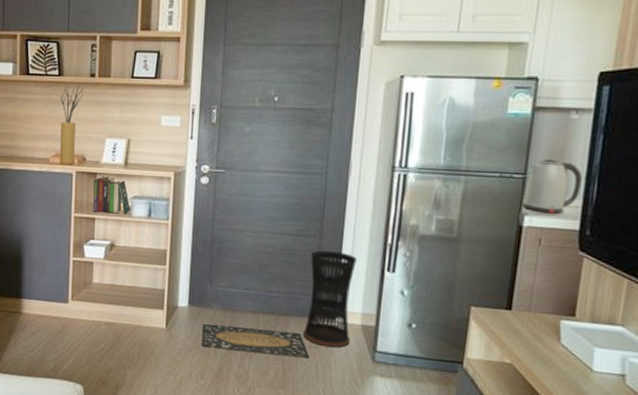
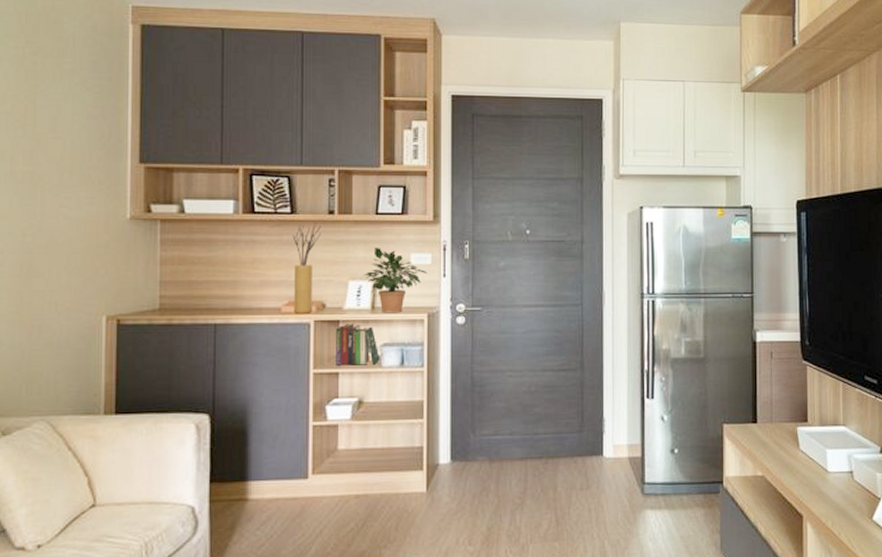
potted plant: none [119,109,176,170] -> present [363,248,428,314]
doormat: present [201,323,310,359] -> none [468,476,582,507]
umbrella stand: present [302,250,357,348] -> none [572,383,620,487]
kettle: present [523,159,582,214] -> none [754,278,796,328]

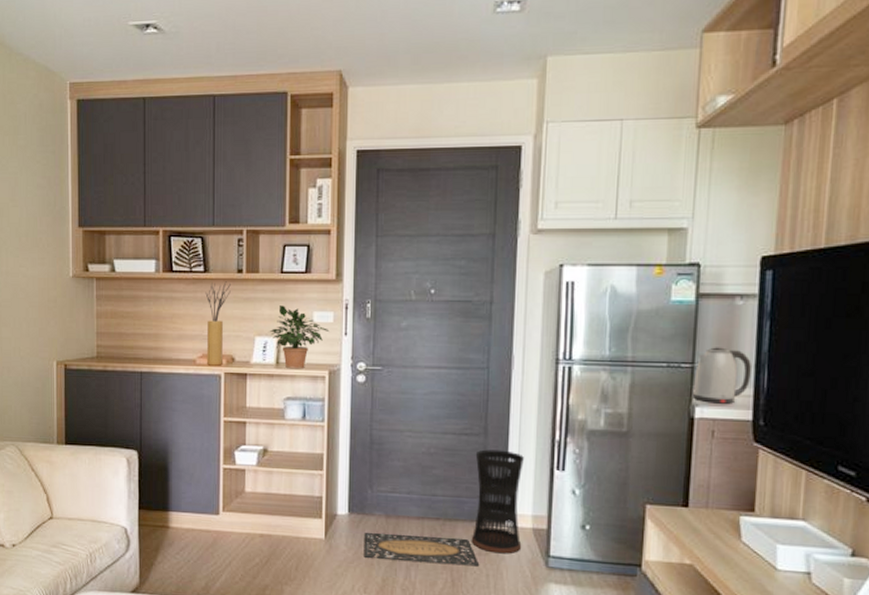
books: present [336,324,380,366] -> none [244,377,283,417]
doormat: none [468,476,582,507] -> present [364,532,480,567]
umbrella stand: none [572,383,620,487] -> present [471,449,524,554]
kettle: none [754,278,796,328] -> present [693,347,751,404]

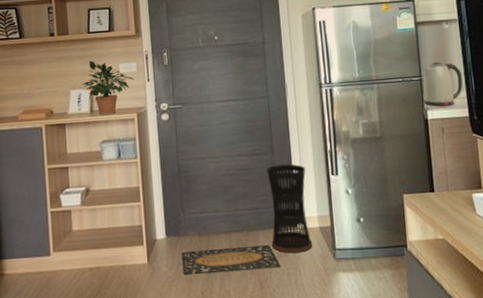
vase: present [205,281,231,367] -> none [22,44,45,121]

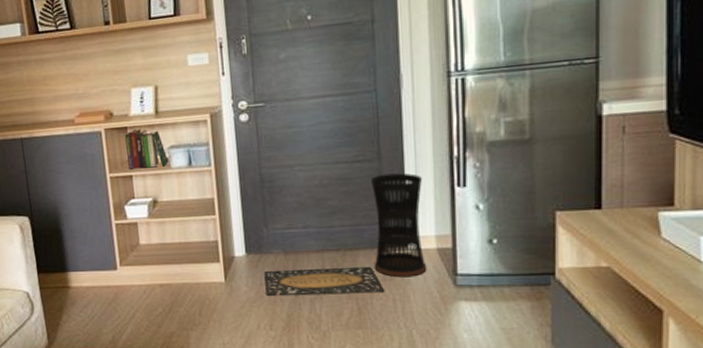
books: none [63,125,101,162] -> present [125,129,169,170]
potted plant: present [82,61,134,116] -> none [144,53,206,117]
kettle: present [423,62,463,107] -> none [600,36,662,98]

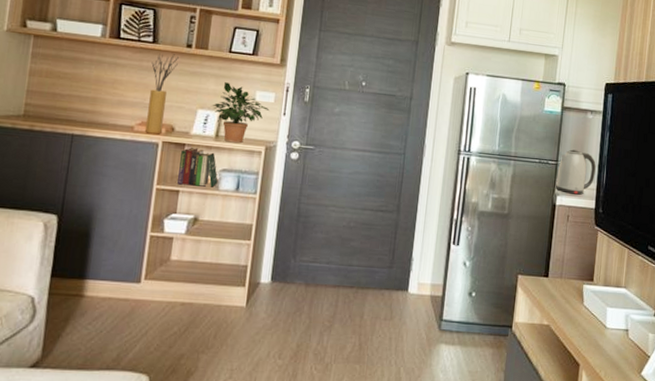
vase: none [74,35,101,125] -> present [145,53,179,136]
potted plant: none [144,53,206,117] -> present [212,82,270,144]
doormat: present [264,267,385,296] -> none [281,299,385,331]
umbrella stand: present [370,173,427,278] -> none [379,225,428,319]
kettle: none [600,36,662,98] -> present [556,149,596,195]

